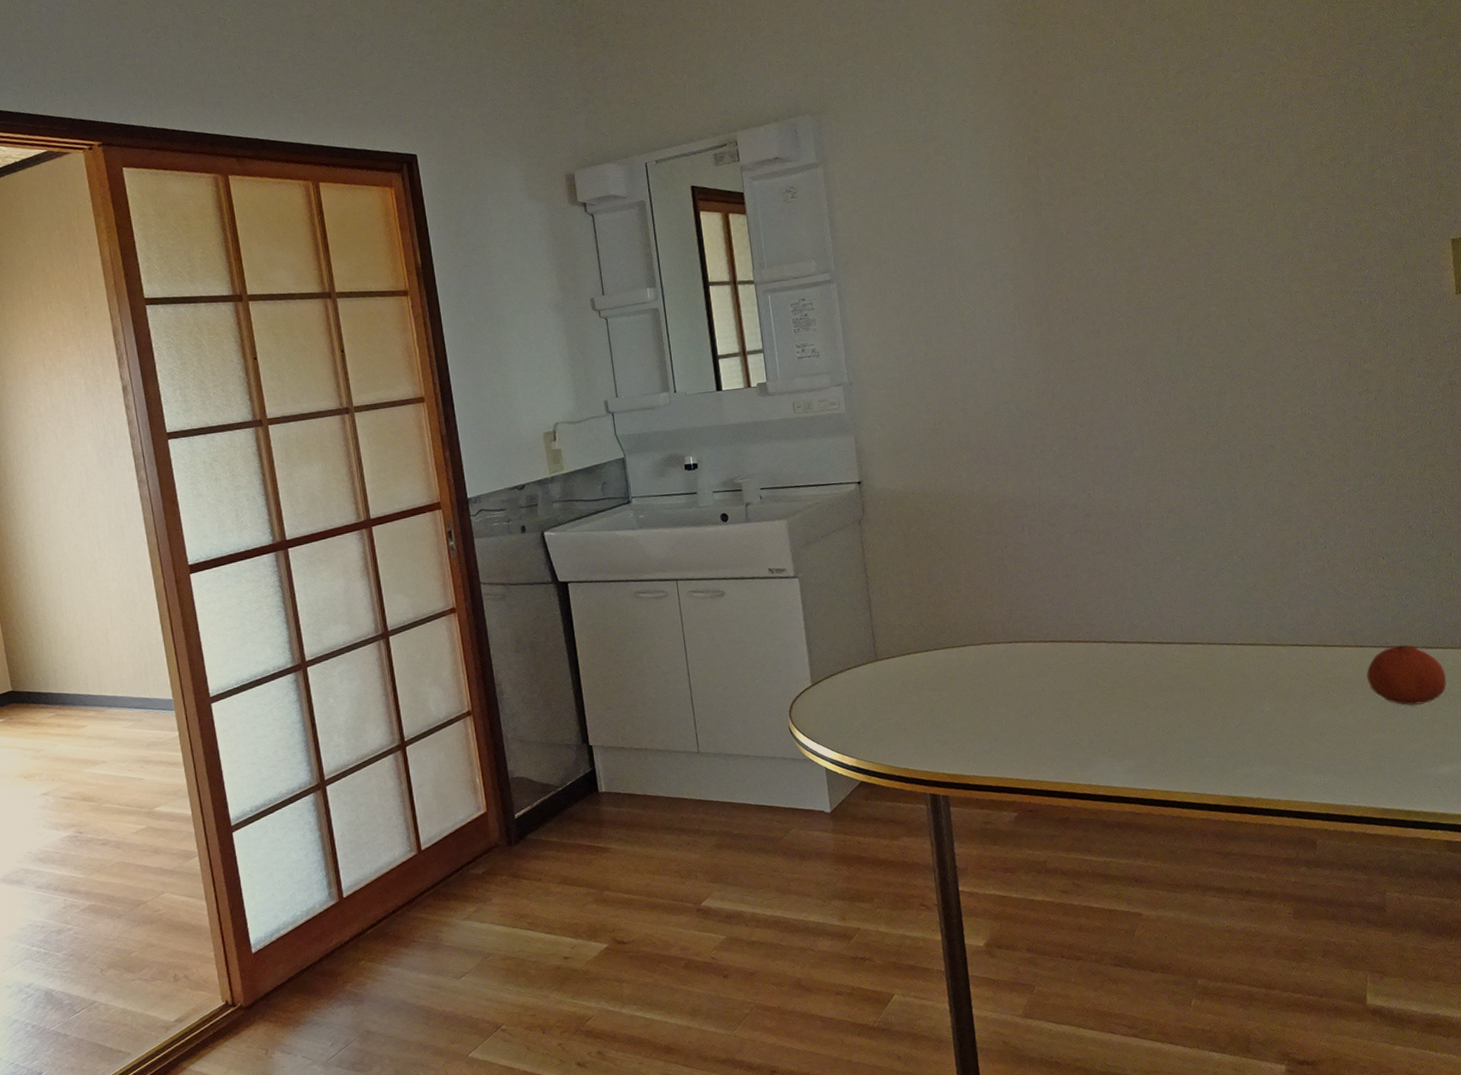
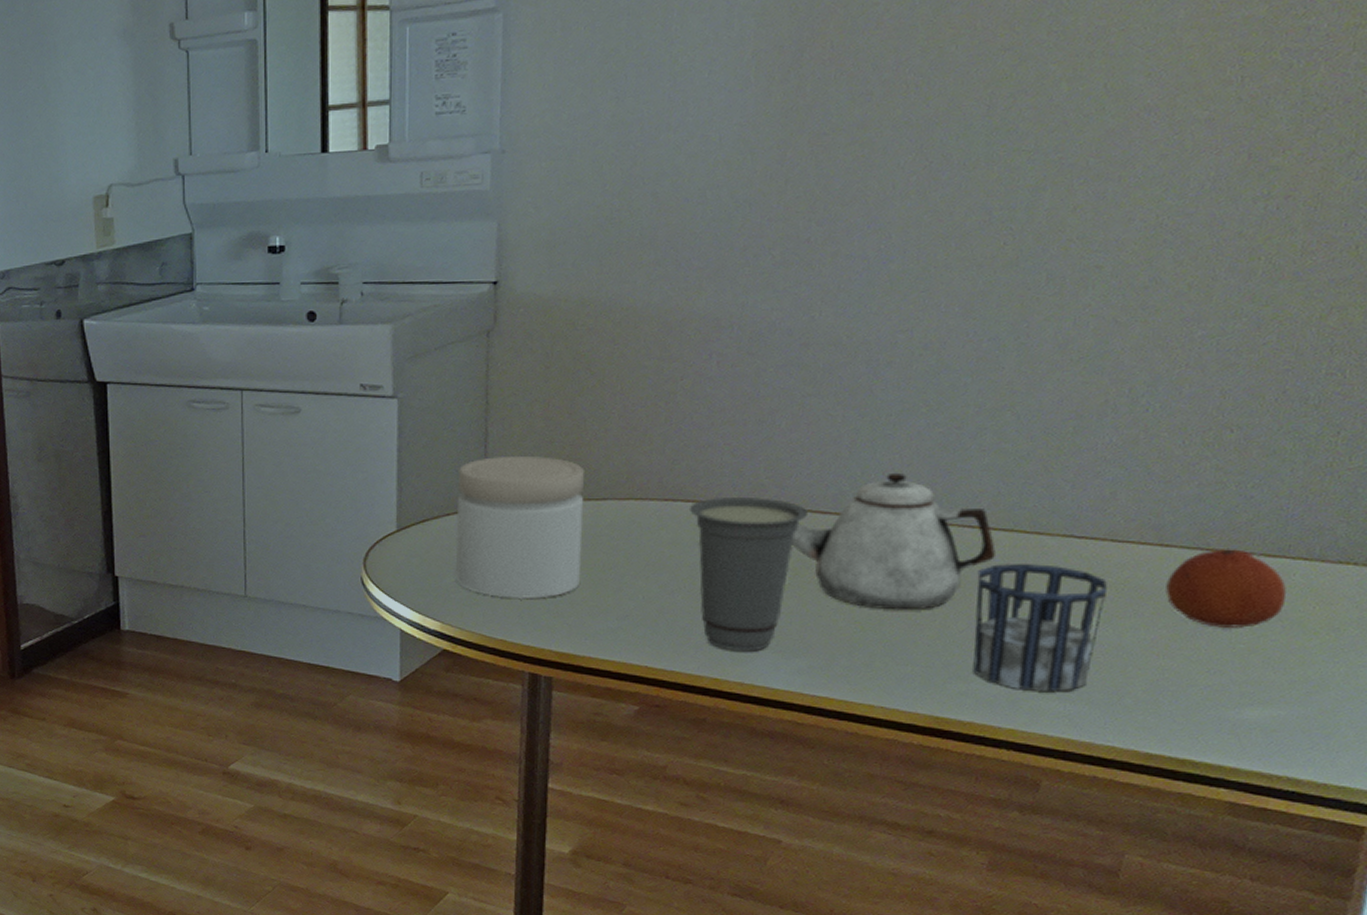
jar: none [853,615,957,733] -> present [455,456,584,599]
cup: none [1028,634,1114,759] -> present [690,498,809,652]
teapot: none [1105,607,1249,715] -> present [792,472,996,611]
cup: none [1239,668,1331,768] -> present [973,564,1108,691]

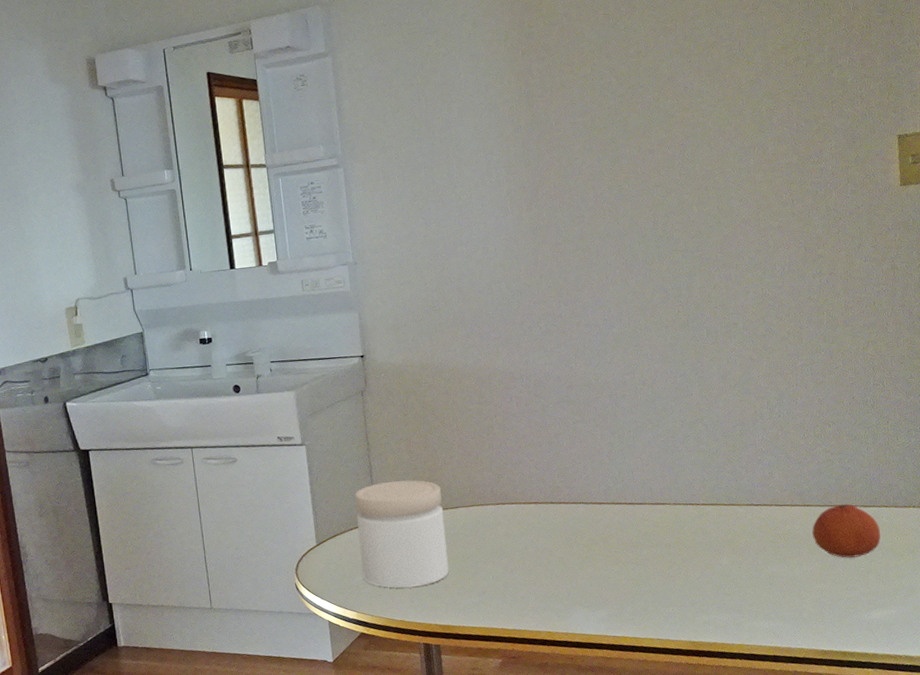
cup: present [690,498,809,652] -> none [514,496,591,610]
teapot: present [792,472,996,611] -> none [582,471,709,568]
cup: present [973,564,1108,691] -> none [701,526,780,615]

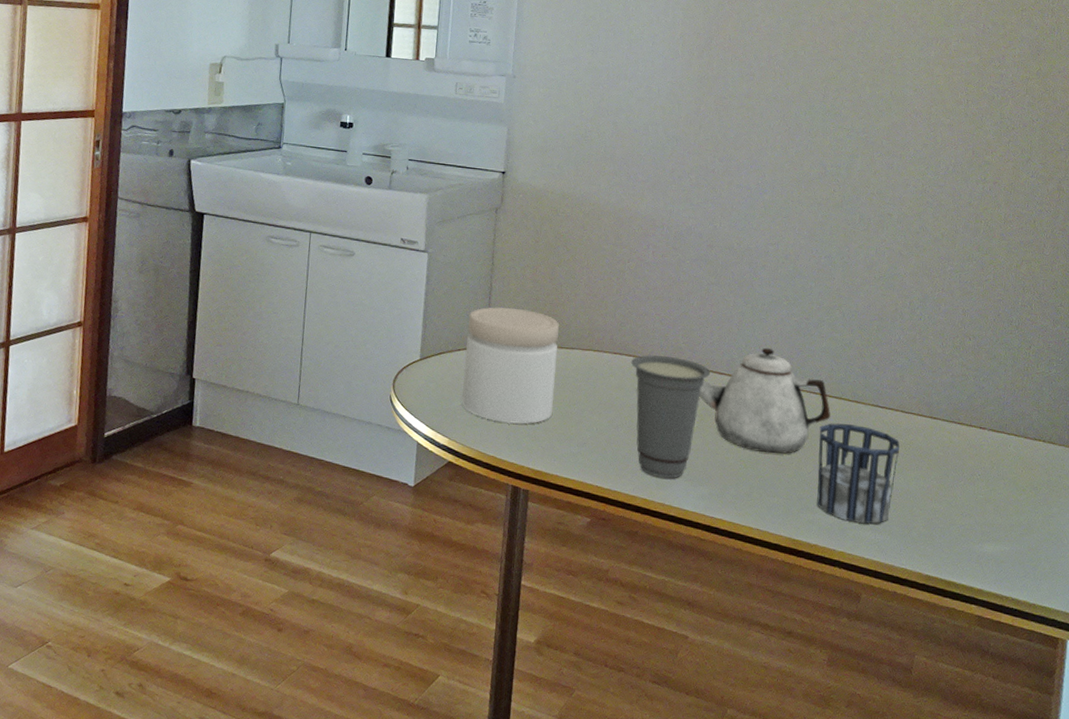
cup: none [514,496,591,610] -> present [631,355,711,479]
teapot: none [582,471,709,568] -> present [699,347,831,454]
cup: none [701,526,780,615] -> present [817,423,900,524]
fruit: present [812,504,881,558] -> none [935,423,1006,483]

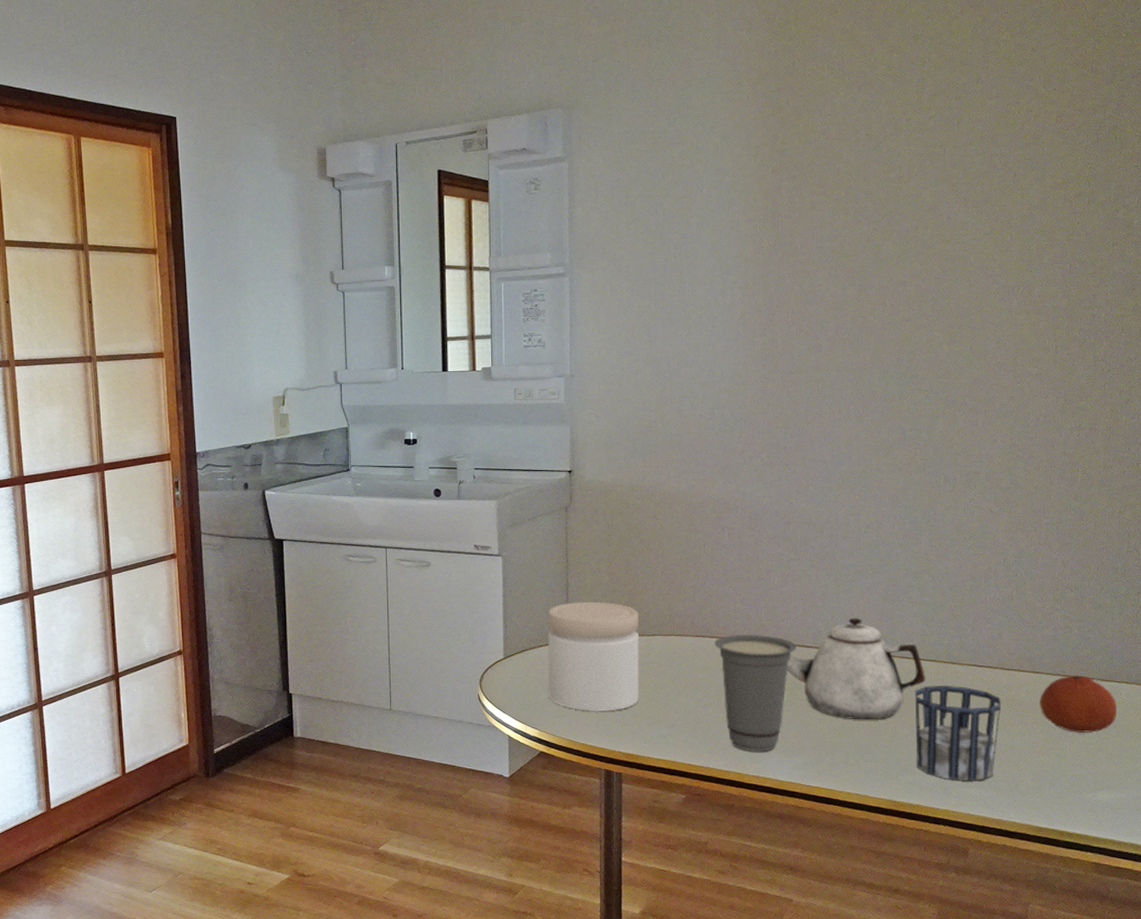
fruit: none [935,423,1006,483] -> present [1040,675,1118,733]

